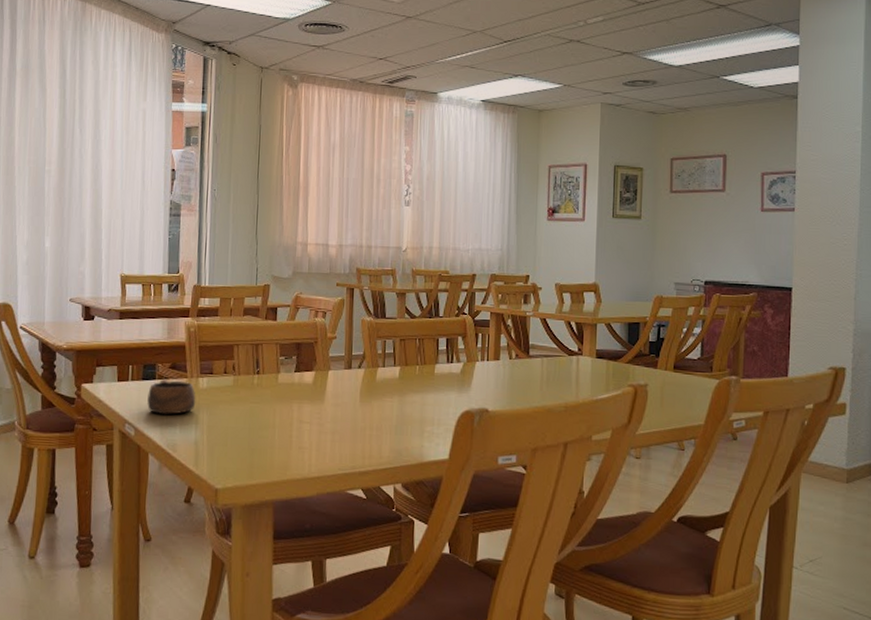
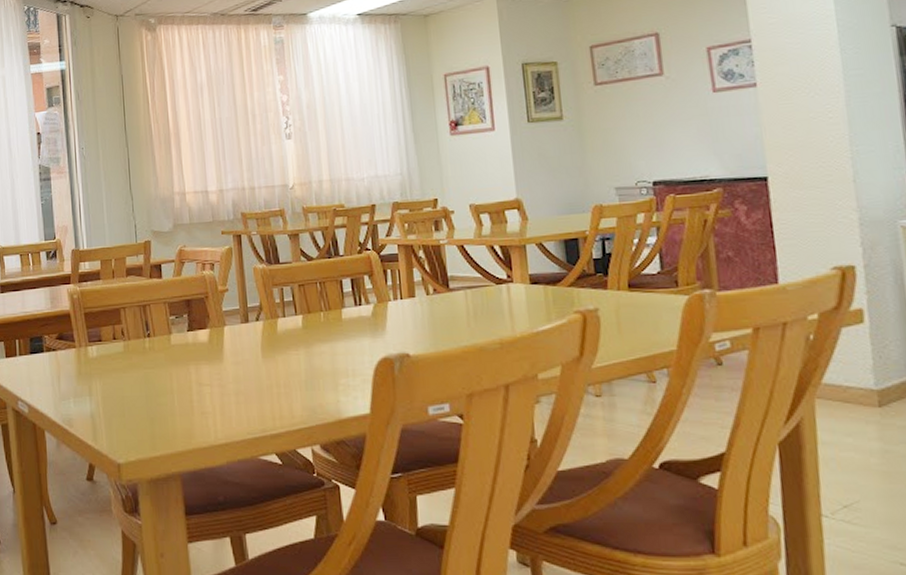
cup: present [147,378,196,415] -> none [37,350,88,389]

